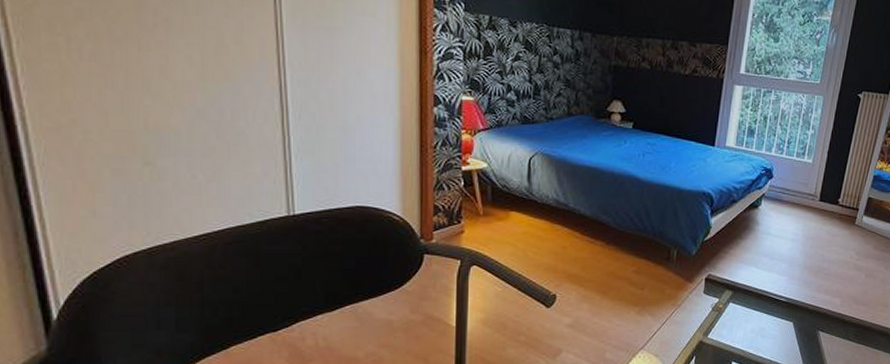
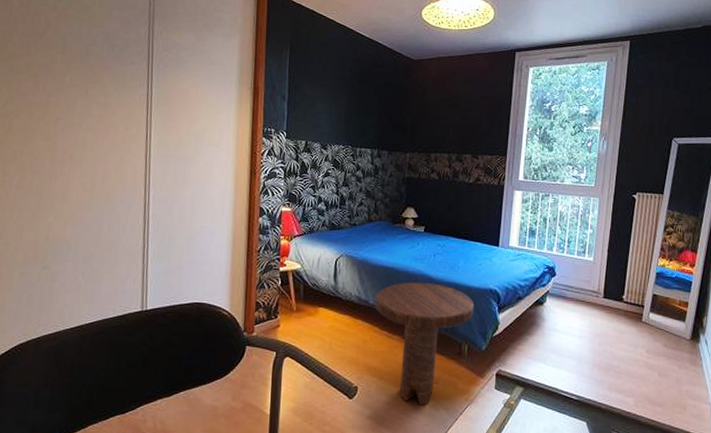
side table: none [575,183,686,312] -> present [375,282,475,405]

